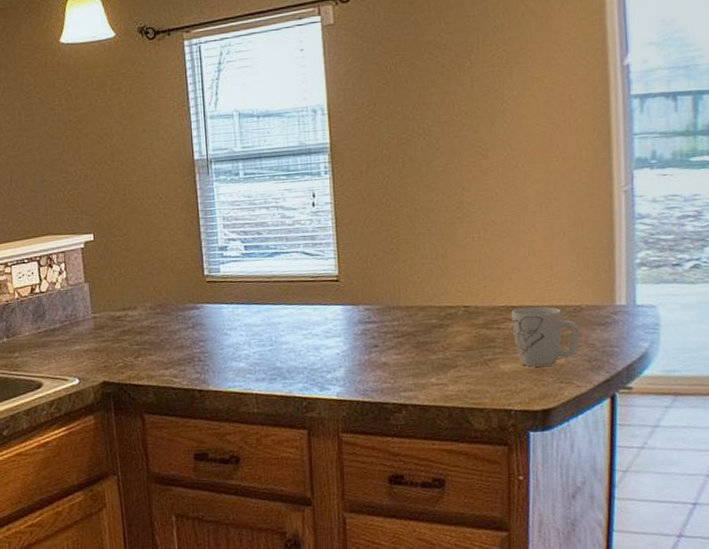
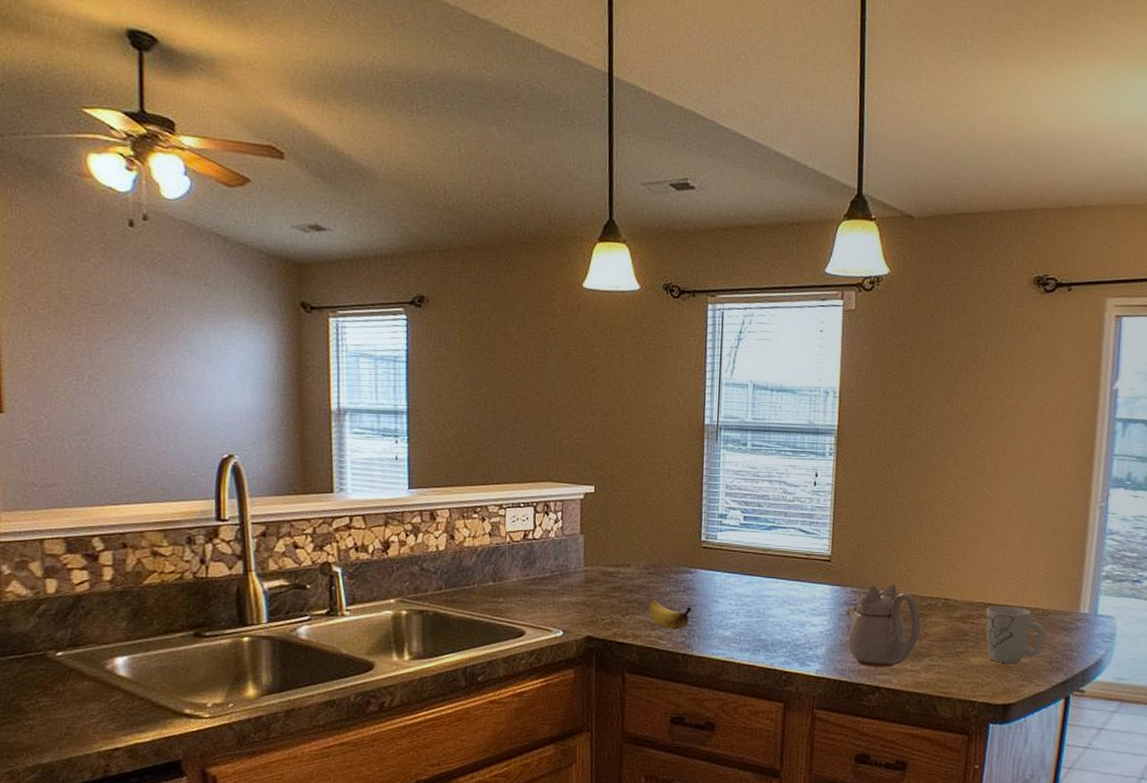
banana: none [159,338,203,367] -> present [649,598,692,630]
teapot: none [361,297,442,385] -> present [846,584,921,667]

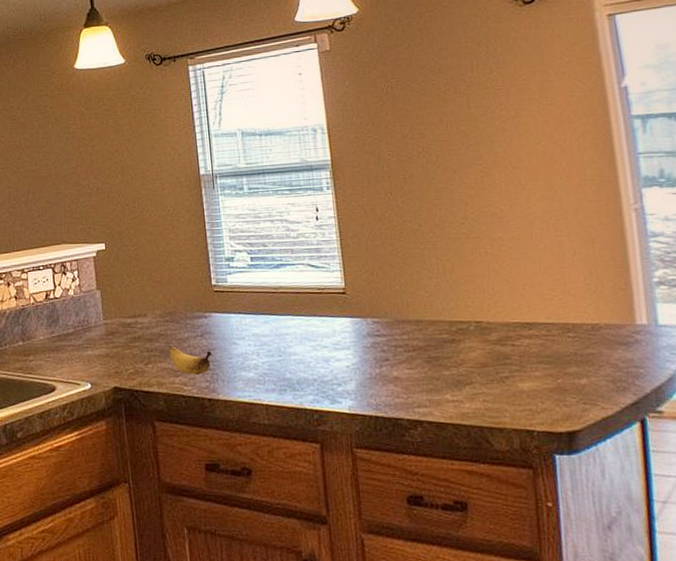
teapot: present [846,584,921,667] -> none [371,311,455,400]
mug: present [985,605,1046,663] -> none [526,323,601,386]

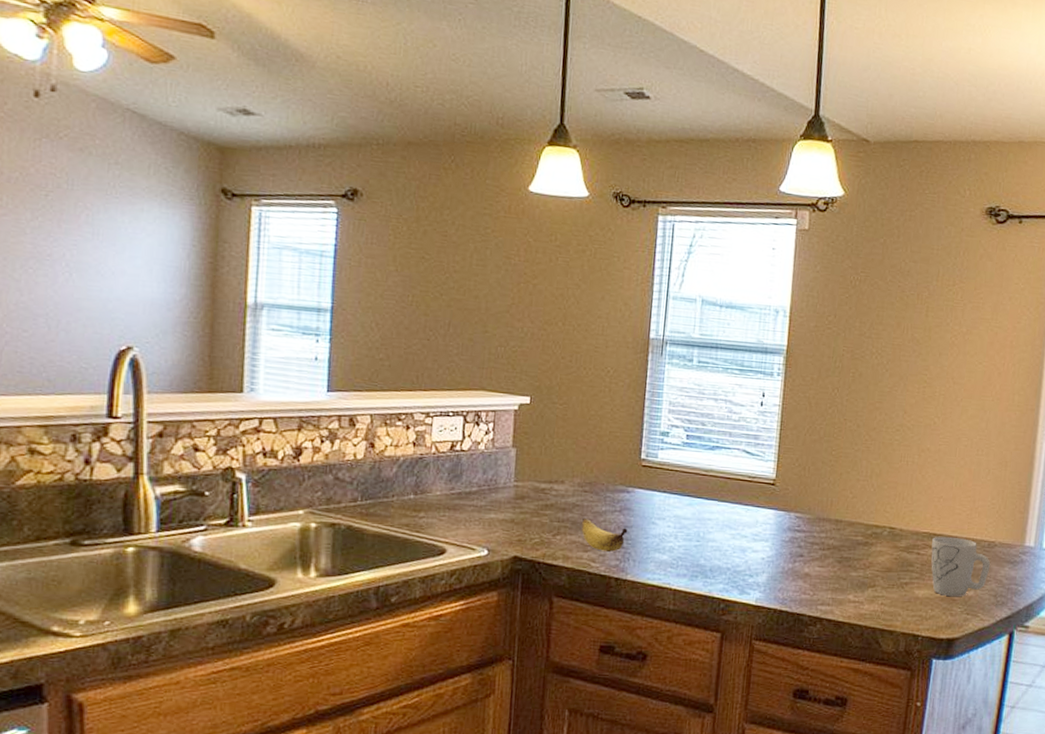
mug: none [526,323,601,386] -> present [931,536,991,596]

